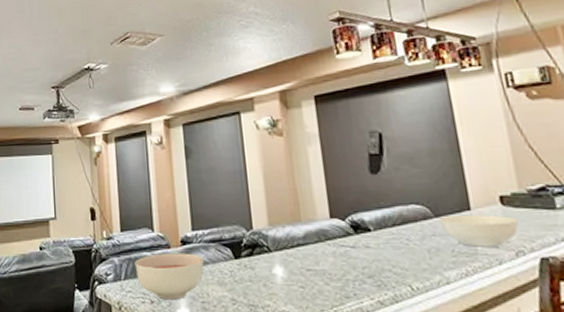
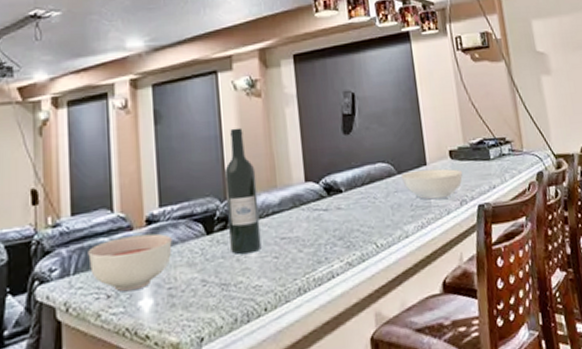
wine bottle: none [249,164,288,281] -> present [224,127,262,255]

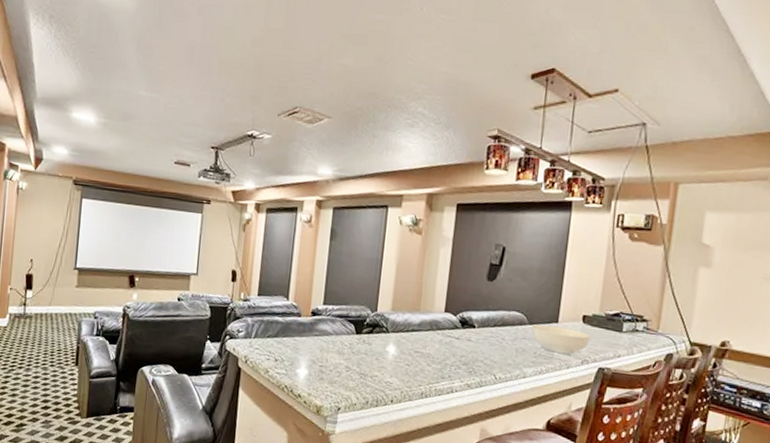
bowl: present [88,233,172,292] -> none [265,320,329,361]
wine bottle: present [224,127,262,255] -> none [373,256,405,357]

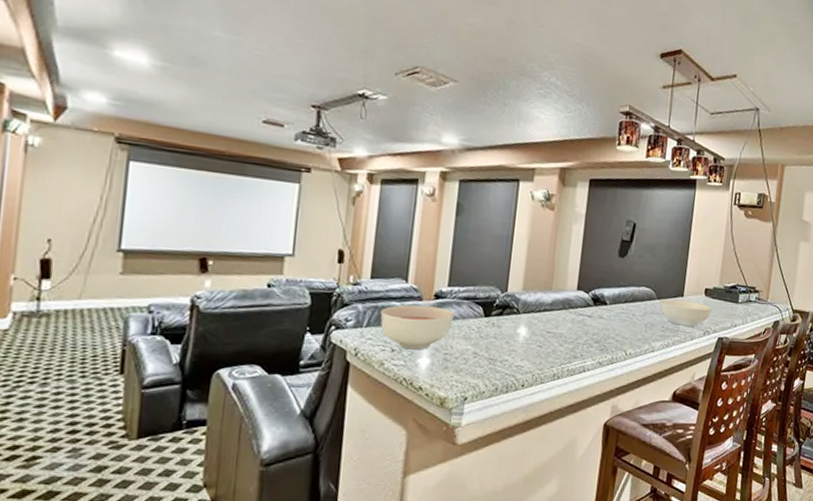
bowl: none [265,320,329,361] -> present [380,304,455,350]

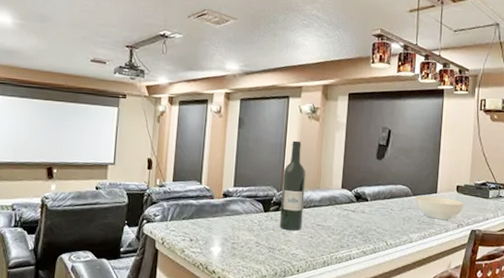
bowl: present [380,304,455,350] -> none [181,202,240,240]
wine bottle: none [503,232,537,339] -> present [280,140,306,231]

